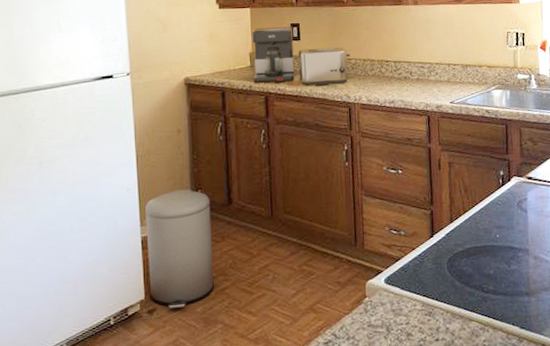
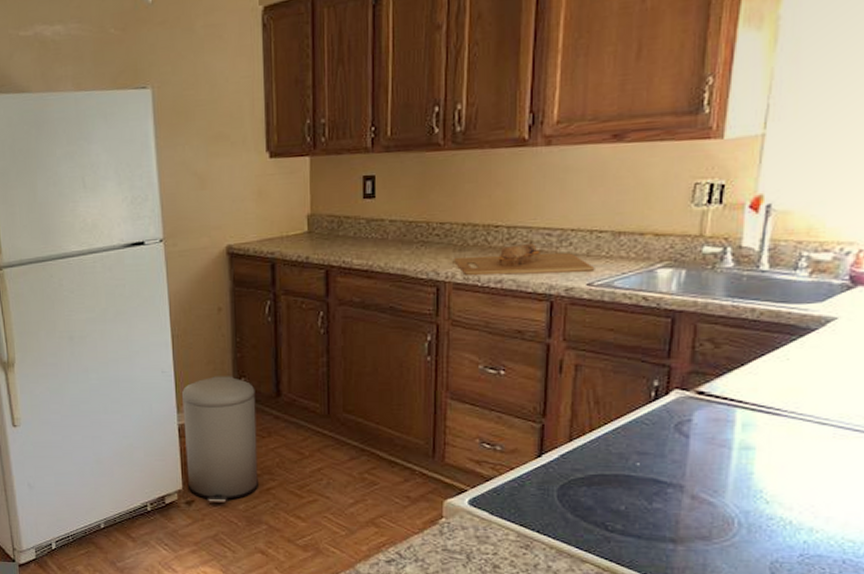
coffee maker: present [252,26,296,84] -> none [311,179,367,255]
toaster: present [298,47,351,87] -> none [370,206,444,259]
cutting board: none [360,73,454,99] -> present [454,242,595,276]

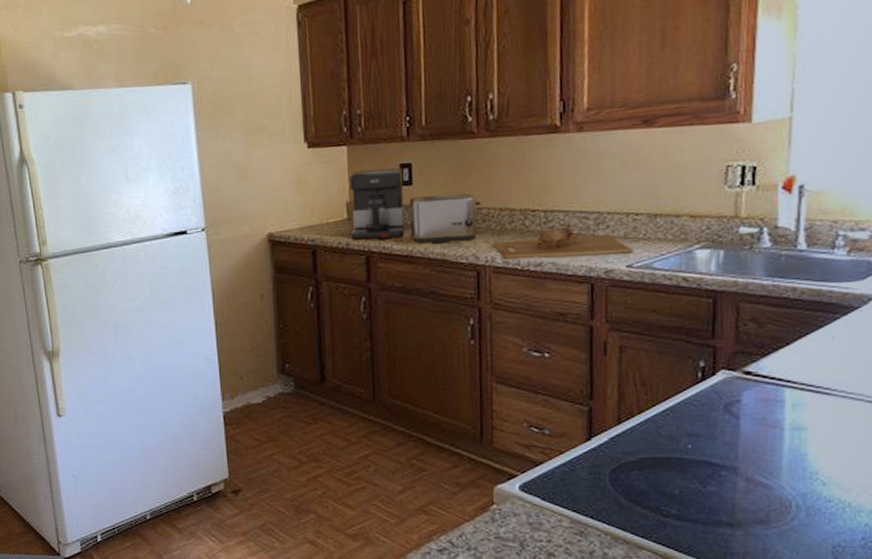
pedal bin: present [182,376,258,502] -> none [227,362,305,491]
coffee maker: none [311,179,367,255] -> present [349,167,406,241]
toaster: none [370,206,444,259] -> present [409,192,481,244]

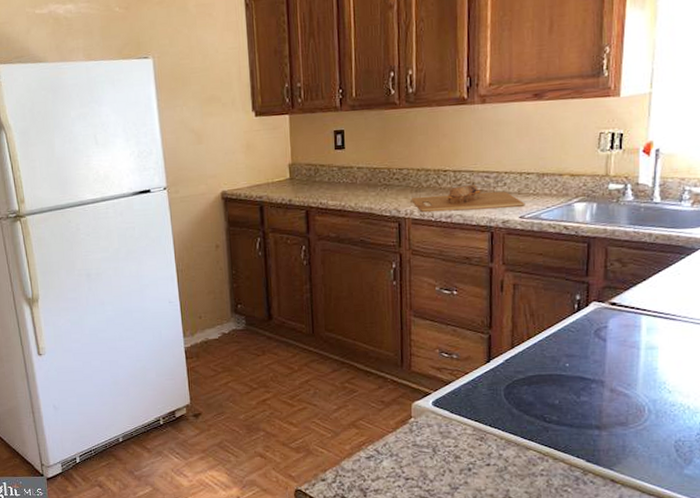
coffee maker: present [349,167,406,241] -> none [291,133,340,198]
toaster: present [409,192,481,244] -> none [342,155,402,200]

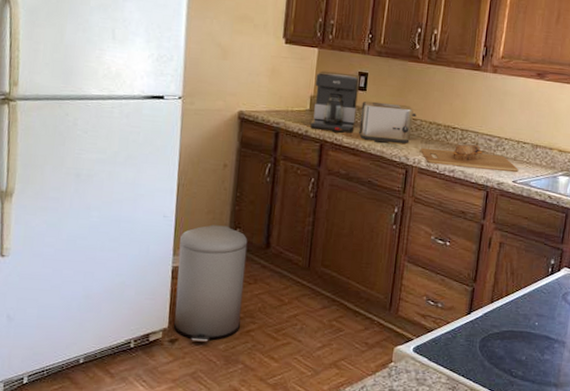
pedal bin: none [187,303,256,414] -> present [174,225,248,342]
coffee maker: none [291,133,340,198] -> present [310,70,361,134]
toaster: none [342,155,402,200] -> present [358,101,417,145]

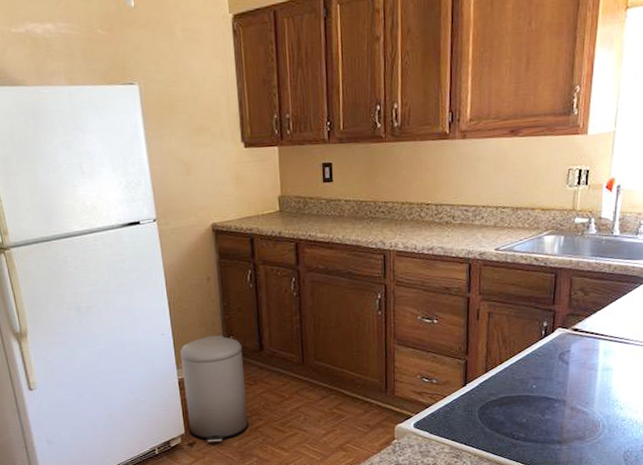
coffee maker: present [310,70,361,134] -> none [280,166,328,230]
toaster: present [358,101,417,145] -> none [330,189,387,233]
cutting board: present [421,143,519,173] -> none [396,217,501,245]

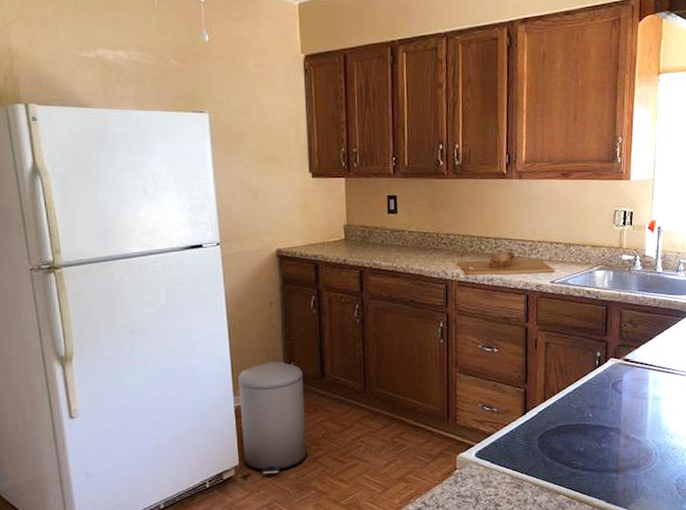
cutting board: none [396,217,501,245] -> present [458,250,555,276]

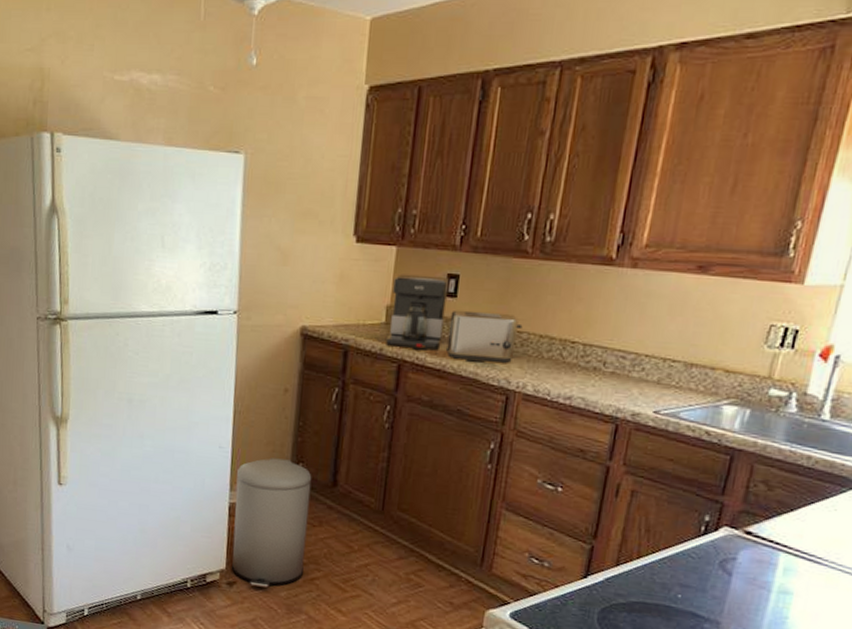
coffee maker: none [347,198,392,258] -> present [386,274,450,351]
toaster: none [394,221,449,262] -> present [445,310,523,364]
cutting board: present [458,250,555,276] -> none [527,362,664,401]

